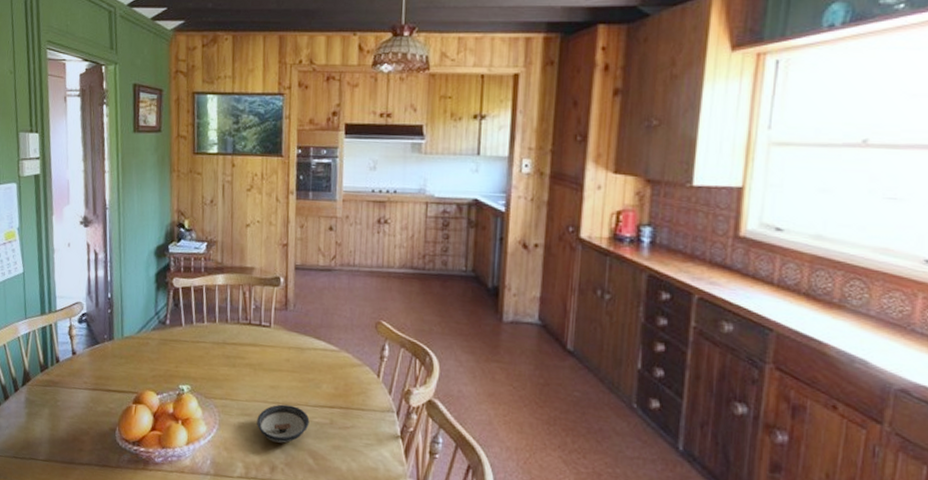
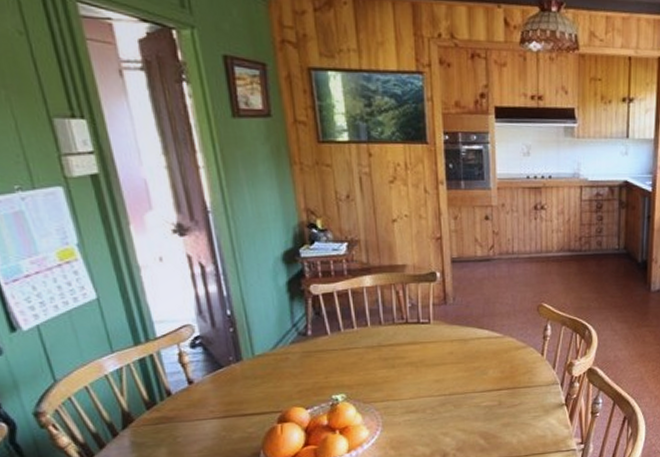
saucer: present [257,404,310,443] -> none [424,395,478,432]

